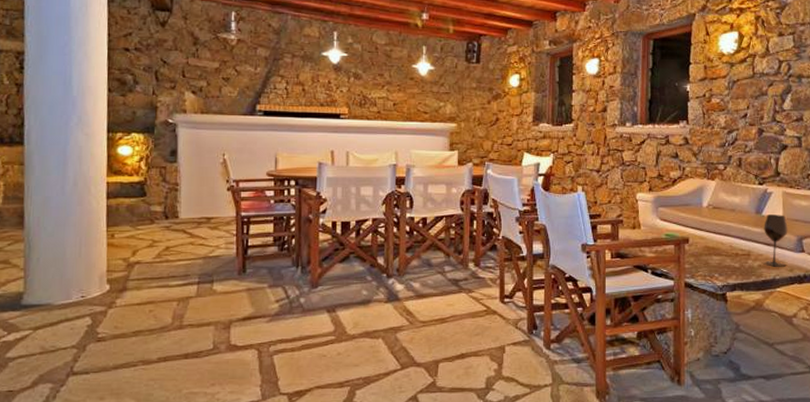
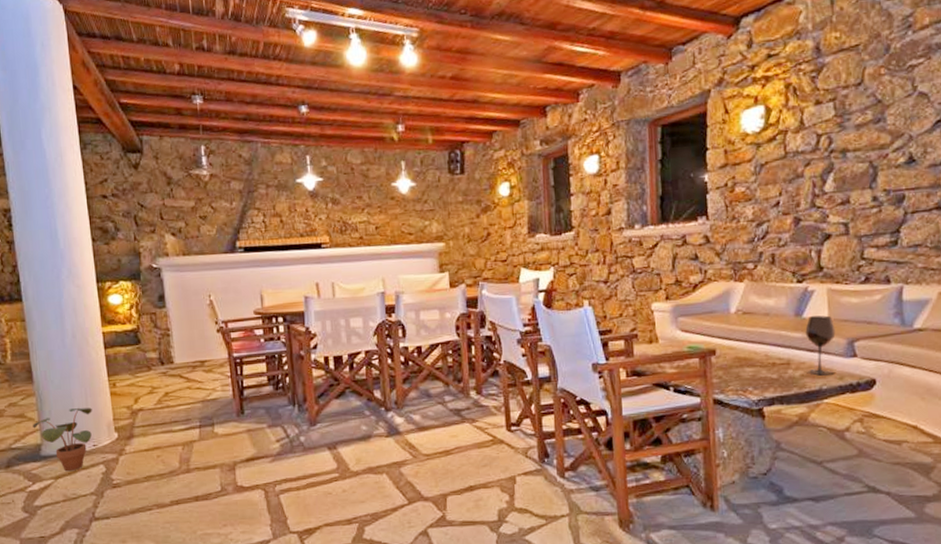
potted plant: none [16,256,85,323] -> present [33,407,92,472]

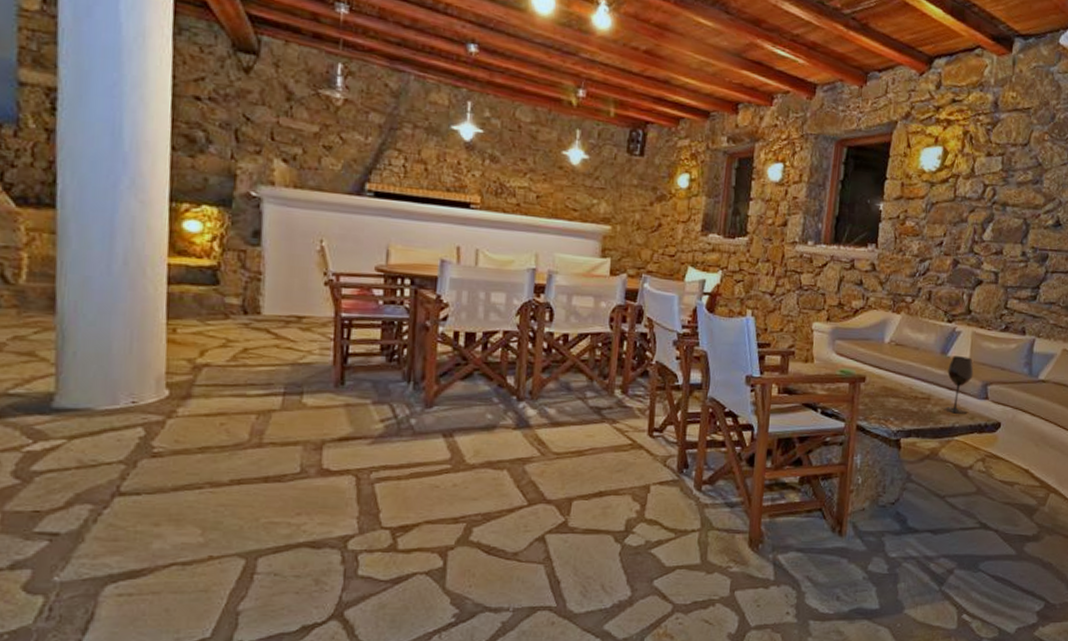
potted plant: present [33,407,92,472] -> none [45,352,138,432]

